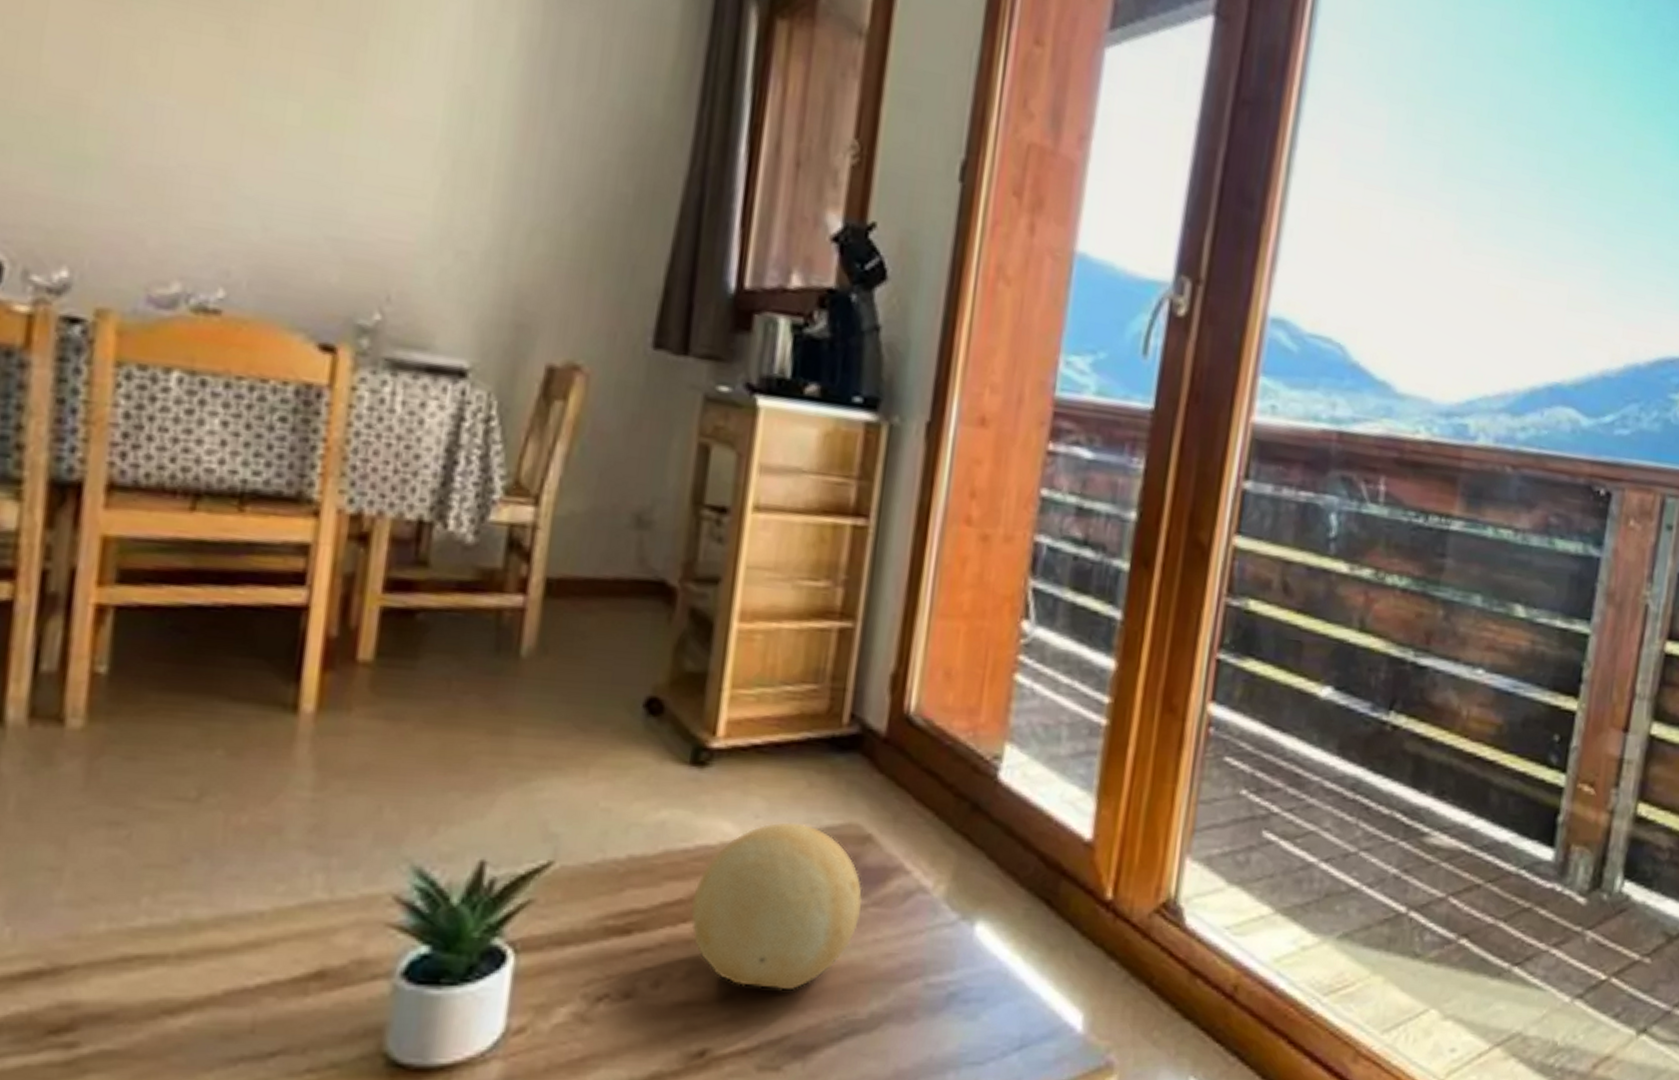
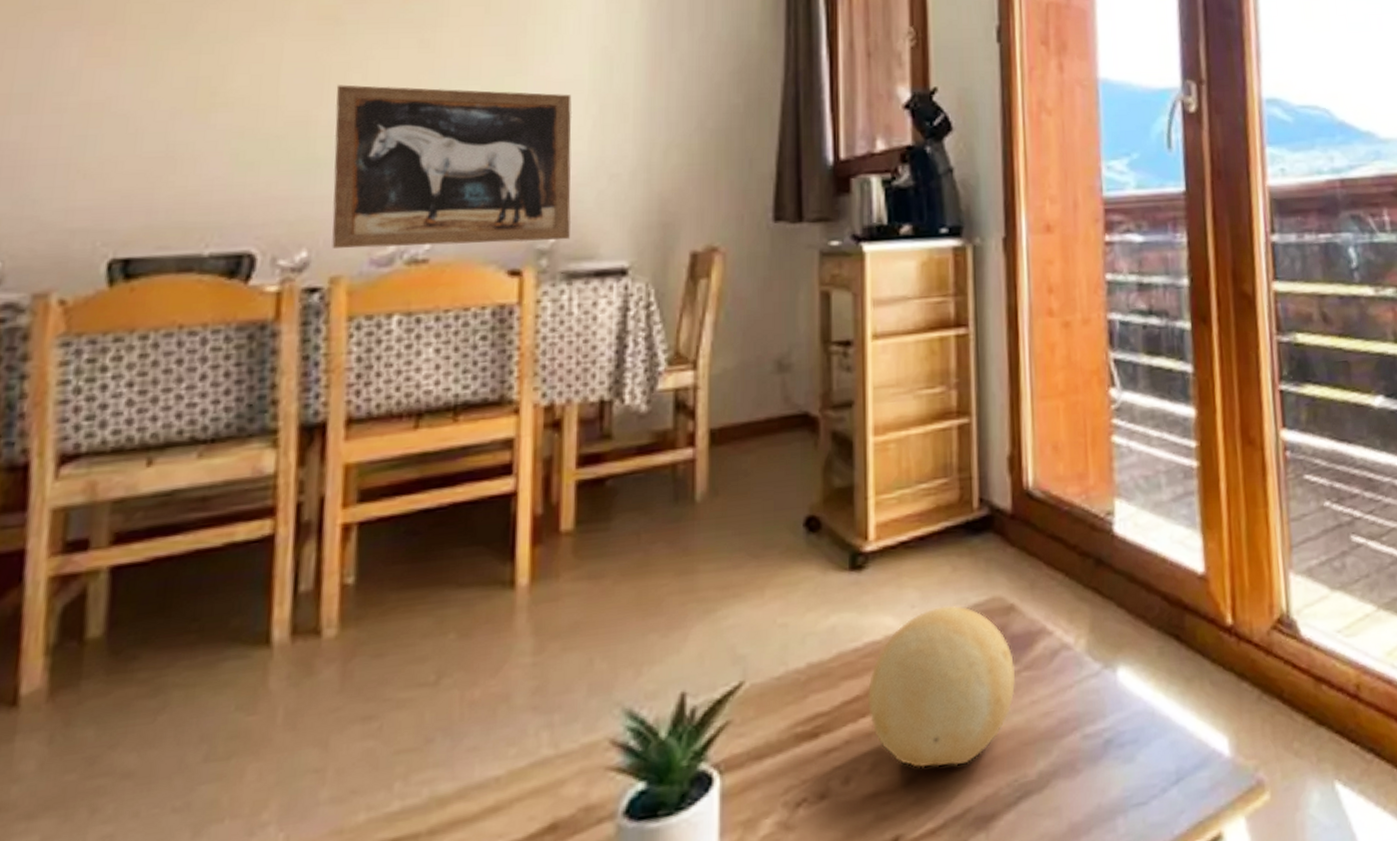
wall art: none [100,65,418,321] -> present [332,85,572,249]

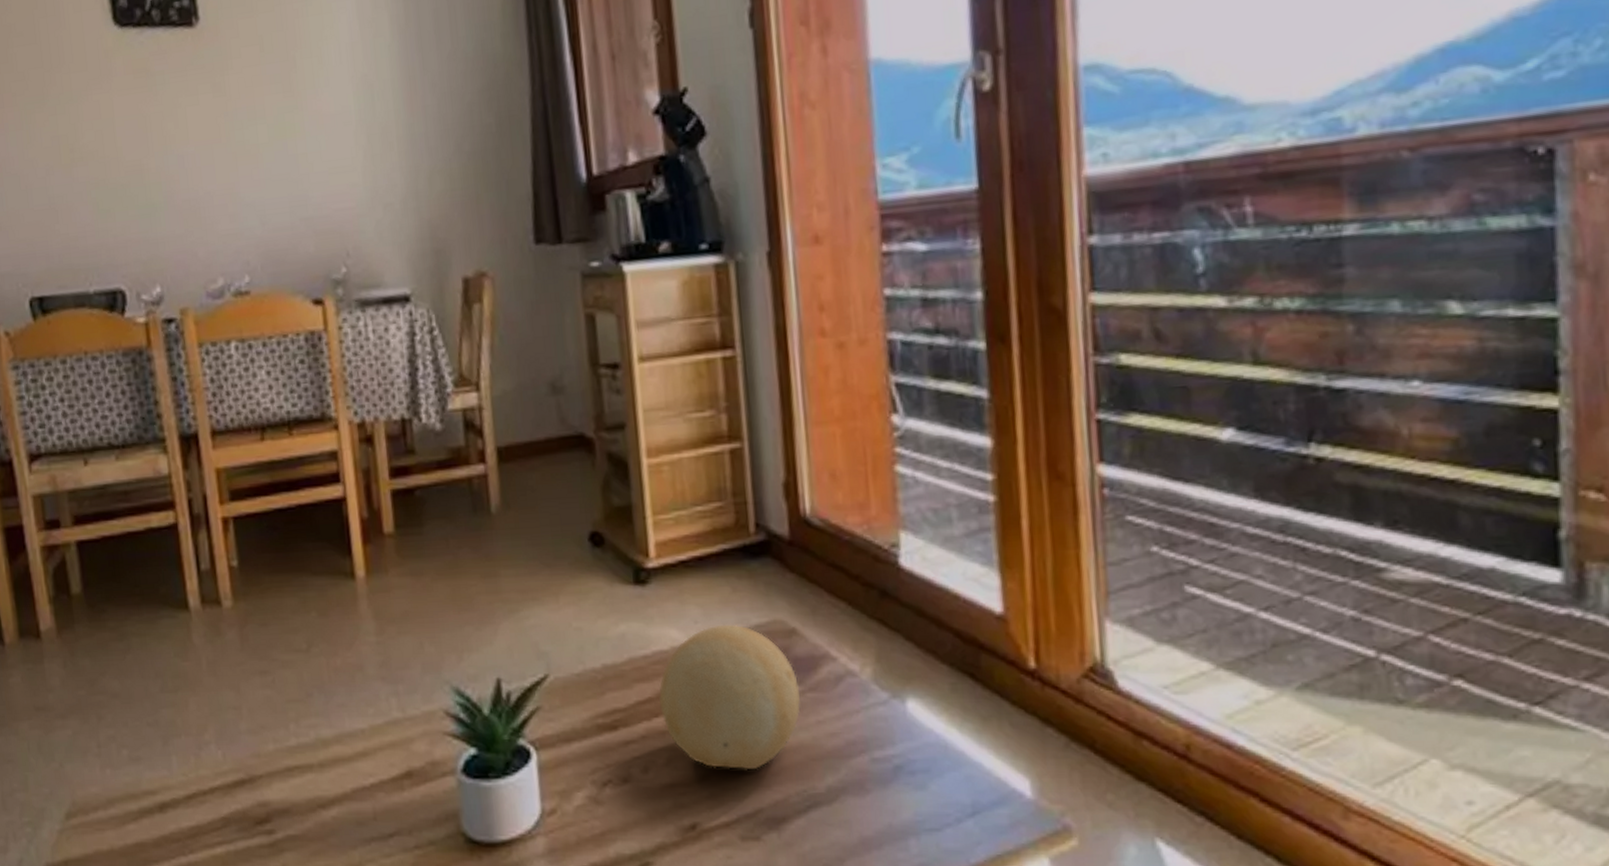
wall art: present [332,85,572,249] -> none [157,126,358,284]

